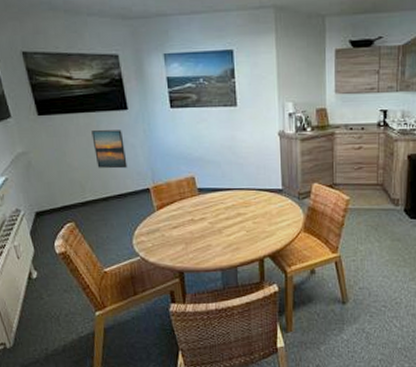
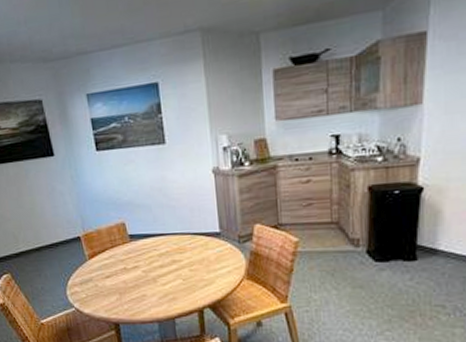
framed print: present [91,130,128,169] -> none [21,177,58,218]

